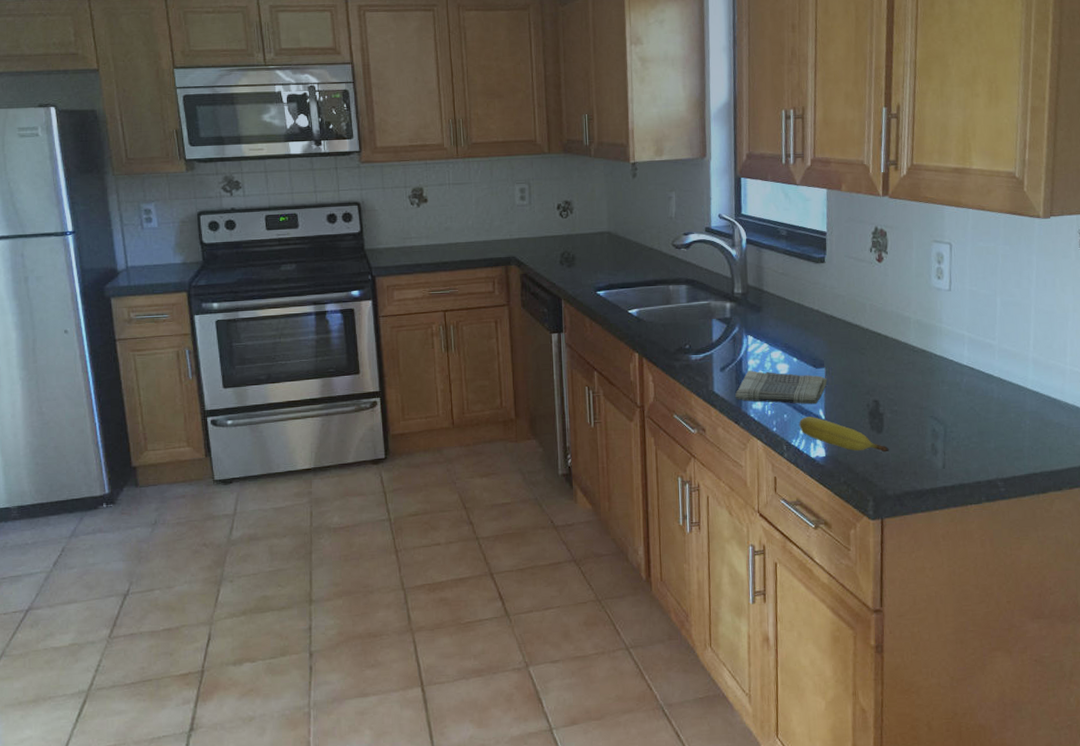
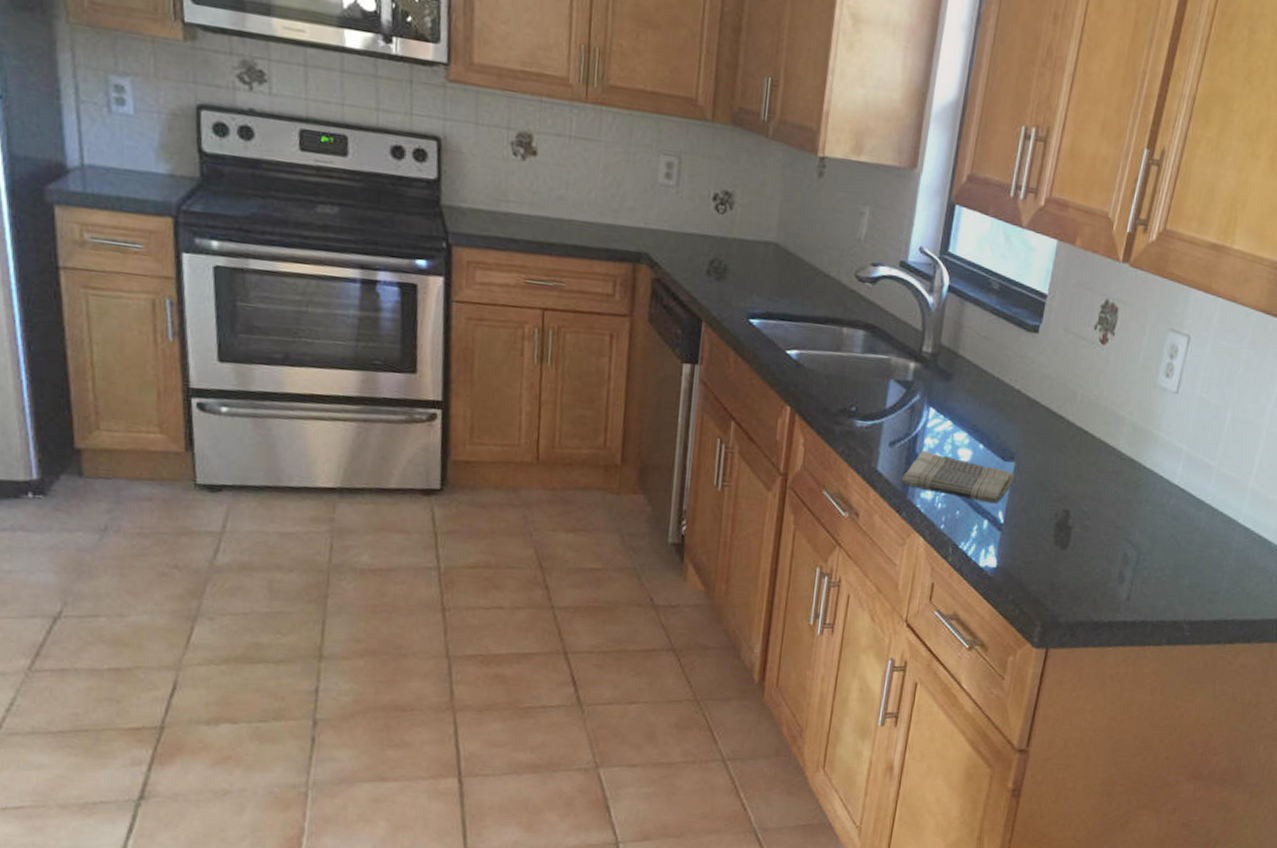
fruit: present [799,416,890,453] -> none [971,516,1071,573]

